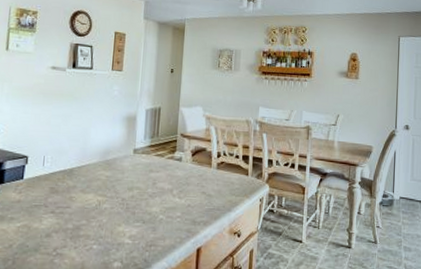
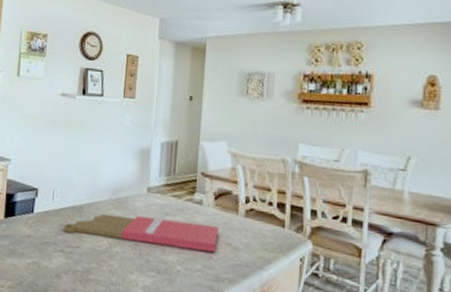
cutting board: none [53,175,195,201] -> present [63,213,218,253]

